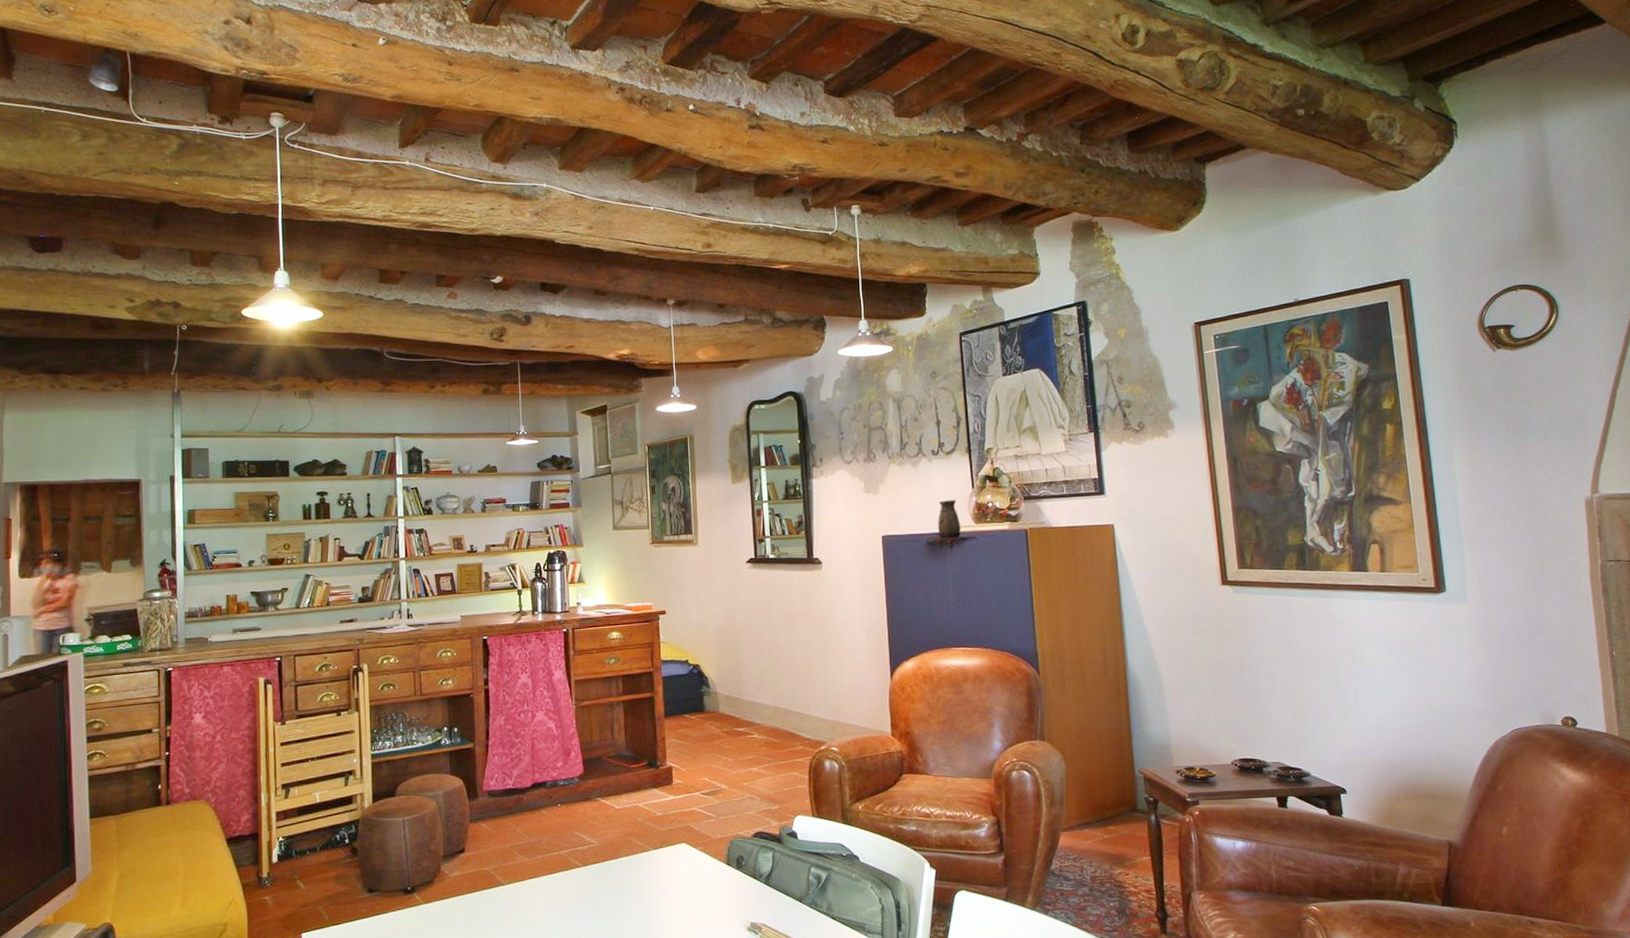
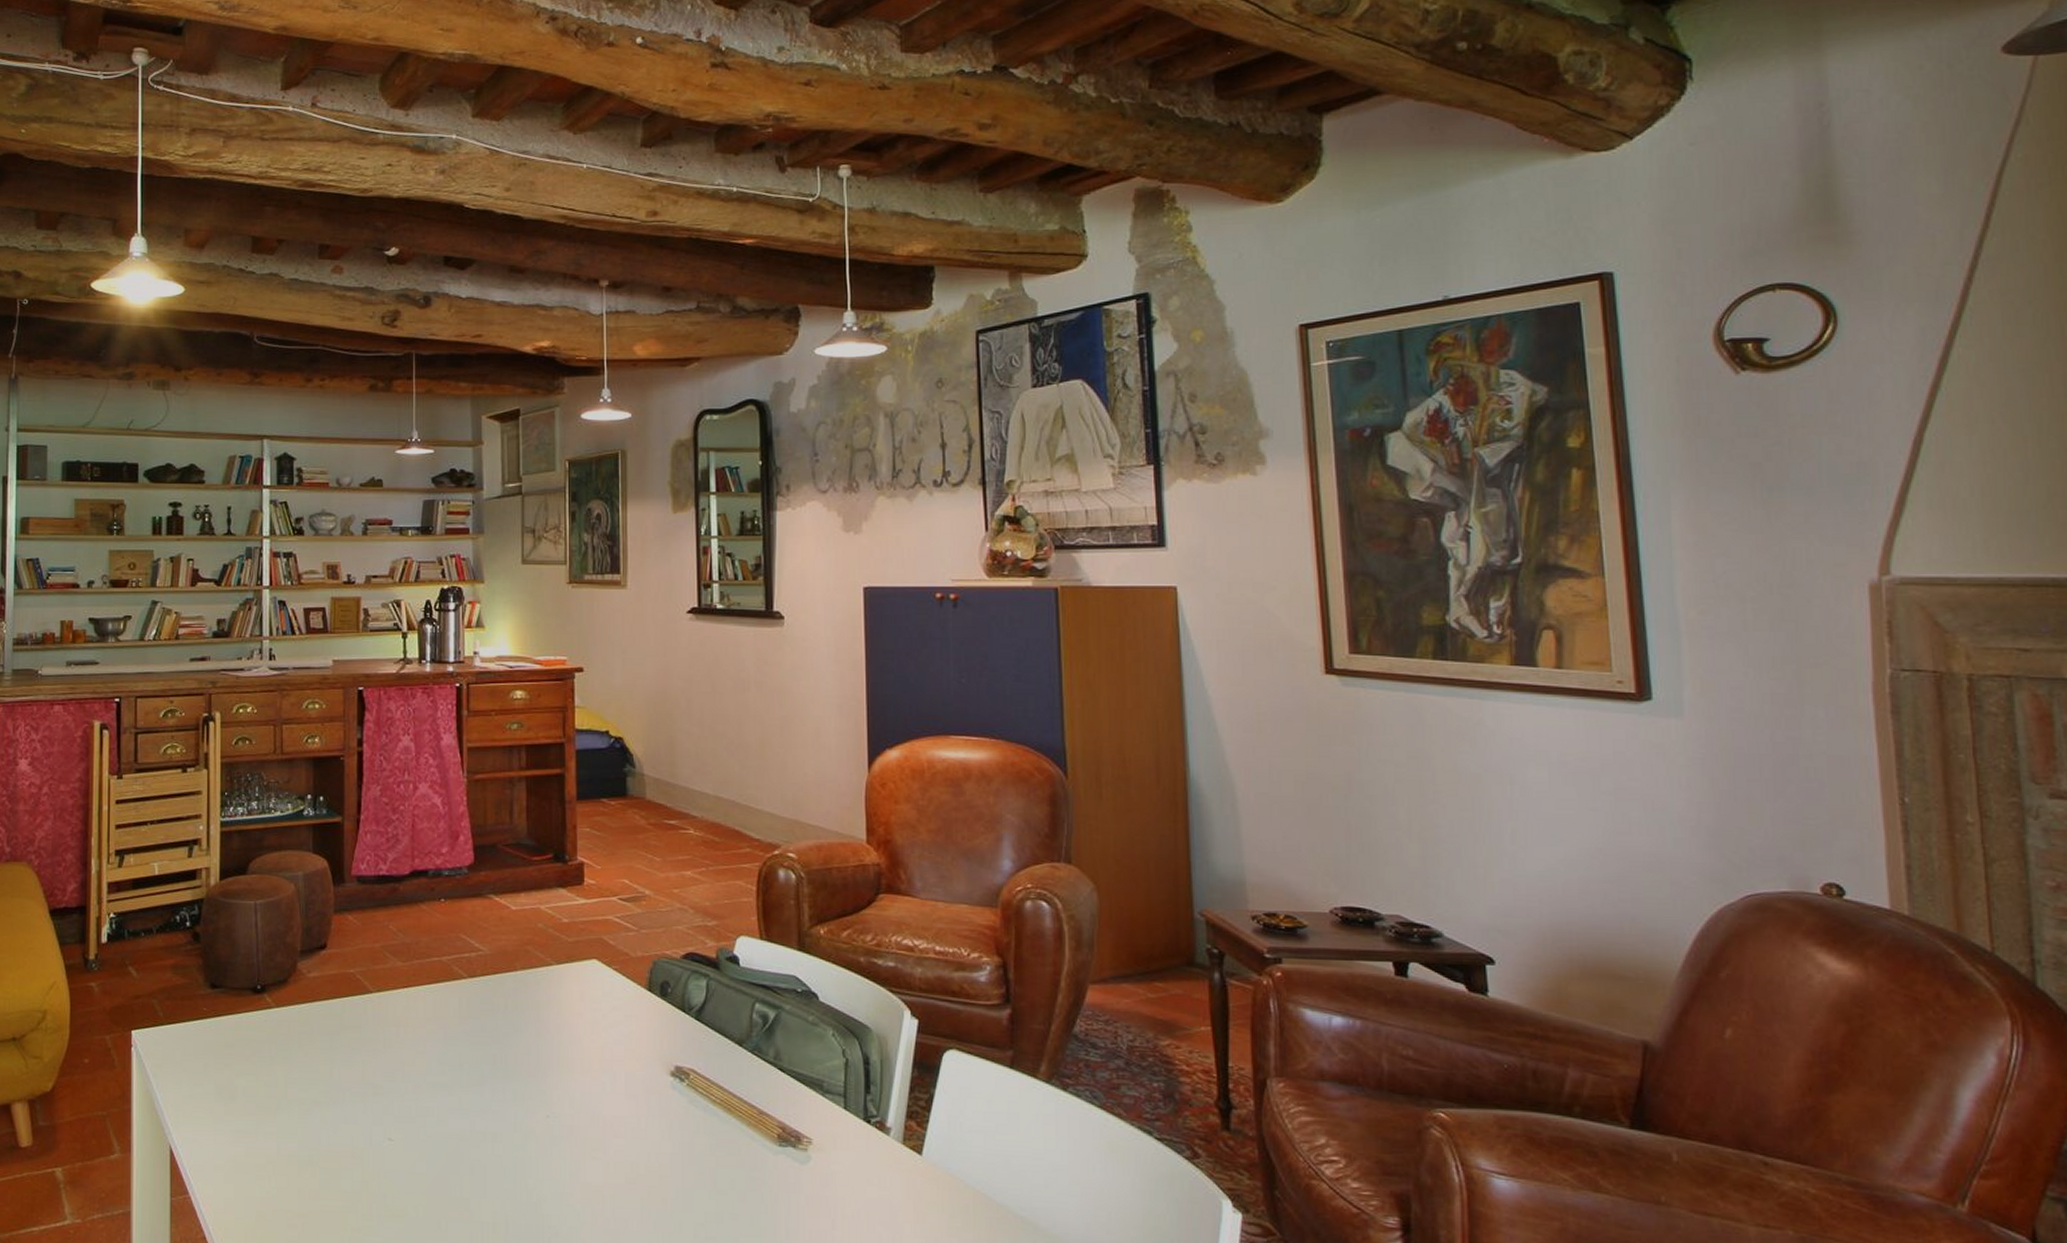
decorative vase: present [927,500,978,542] -> none [922,545,991,598]

